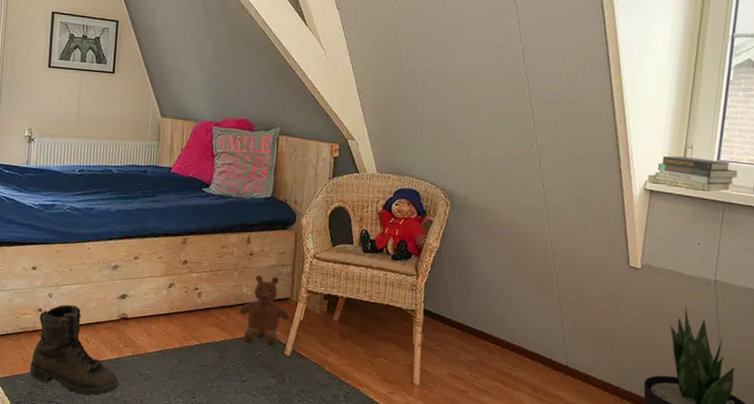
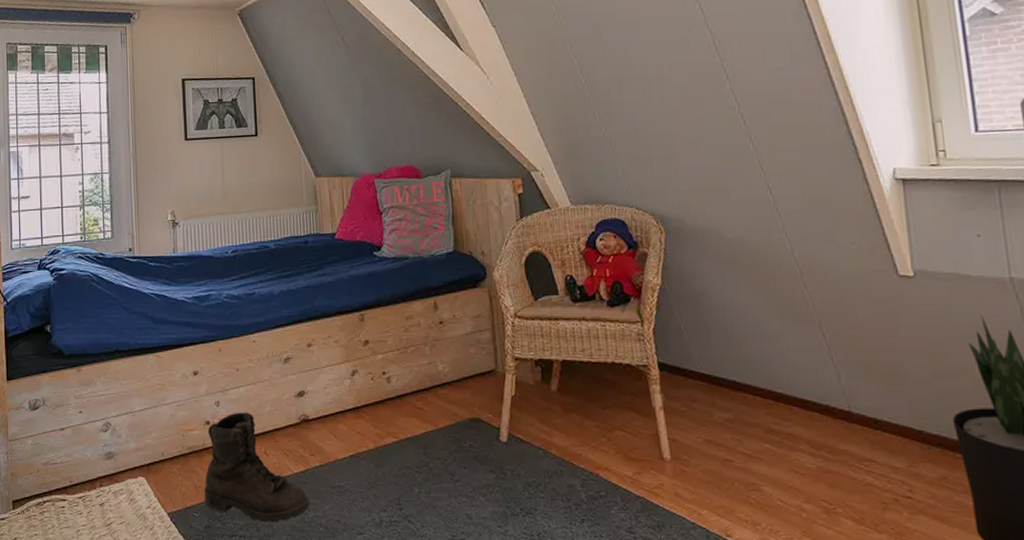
teddy bear: present [239,275,290,346] -> none [437,346,498,432]
books: present [647,155,738,192] -> none [895,131,1006,171]

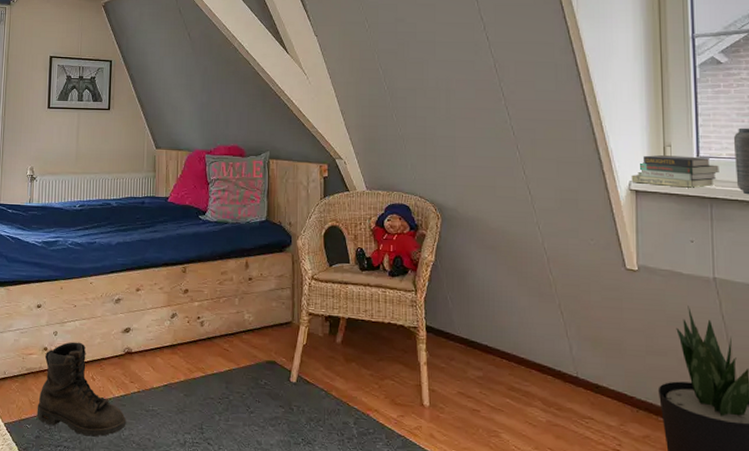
books: none [895,131,1006,171] -> present [631,155,719,188]

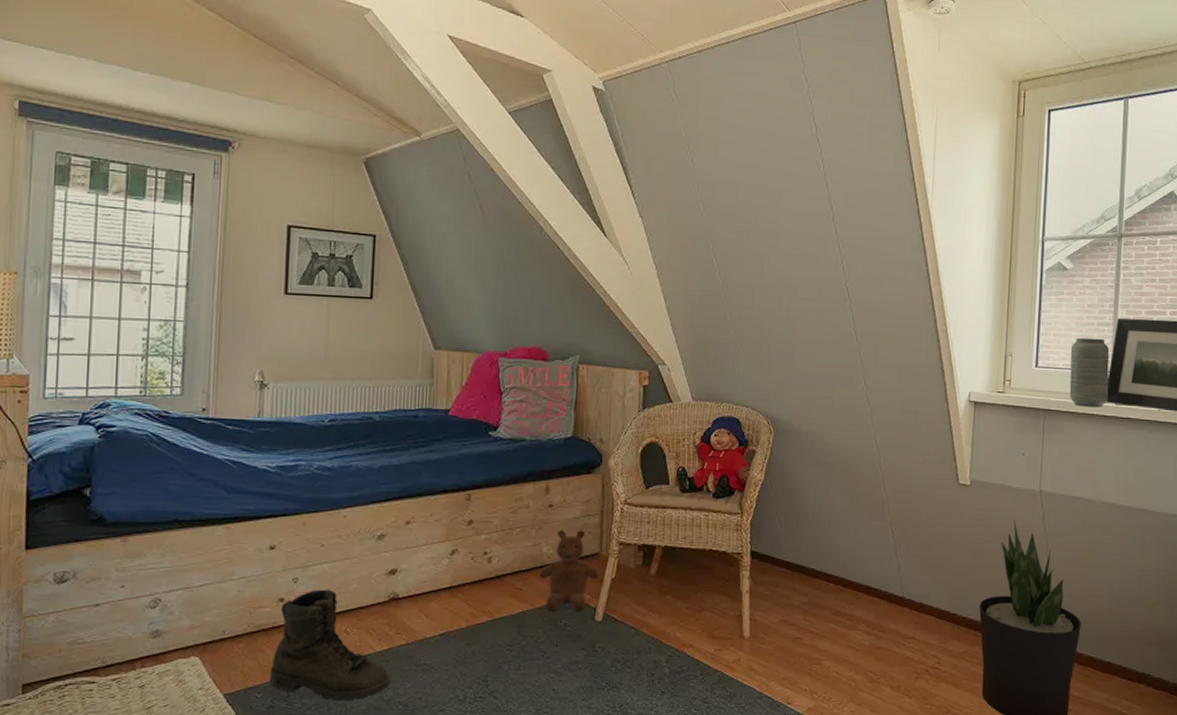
teddy bear: none [242,300,292,373] -> present [538,530,599,612]
books: present [631,155,719,188] -> none [971,364,1055,399]

